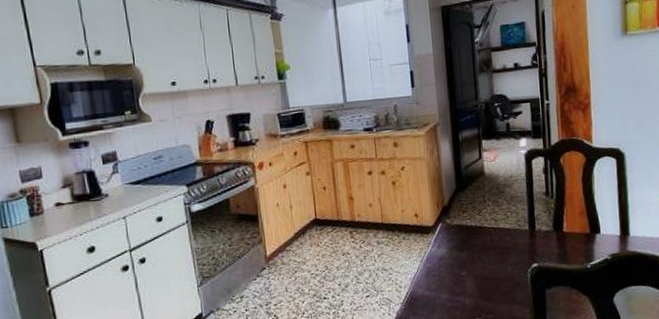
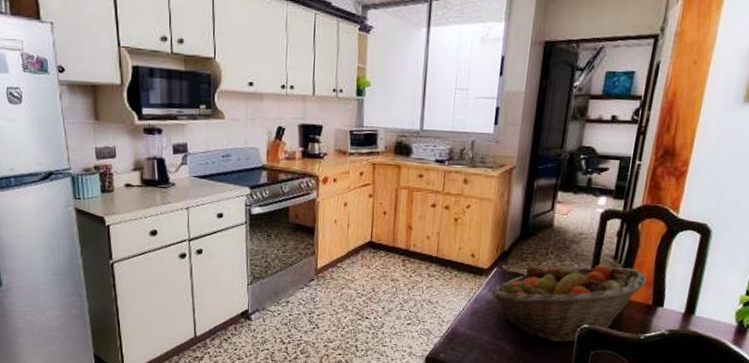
fruit basket: none [440,201,580,287] -> present [490,264,647,343]

